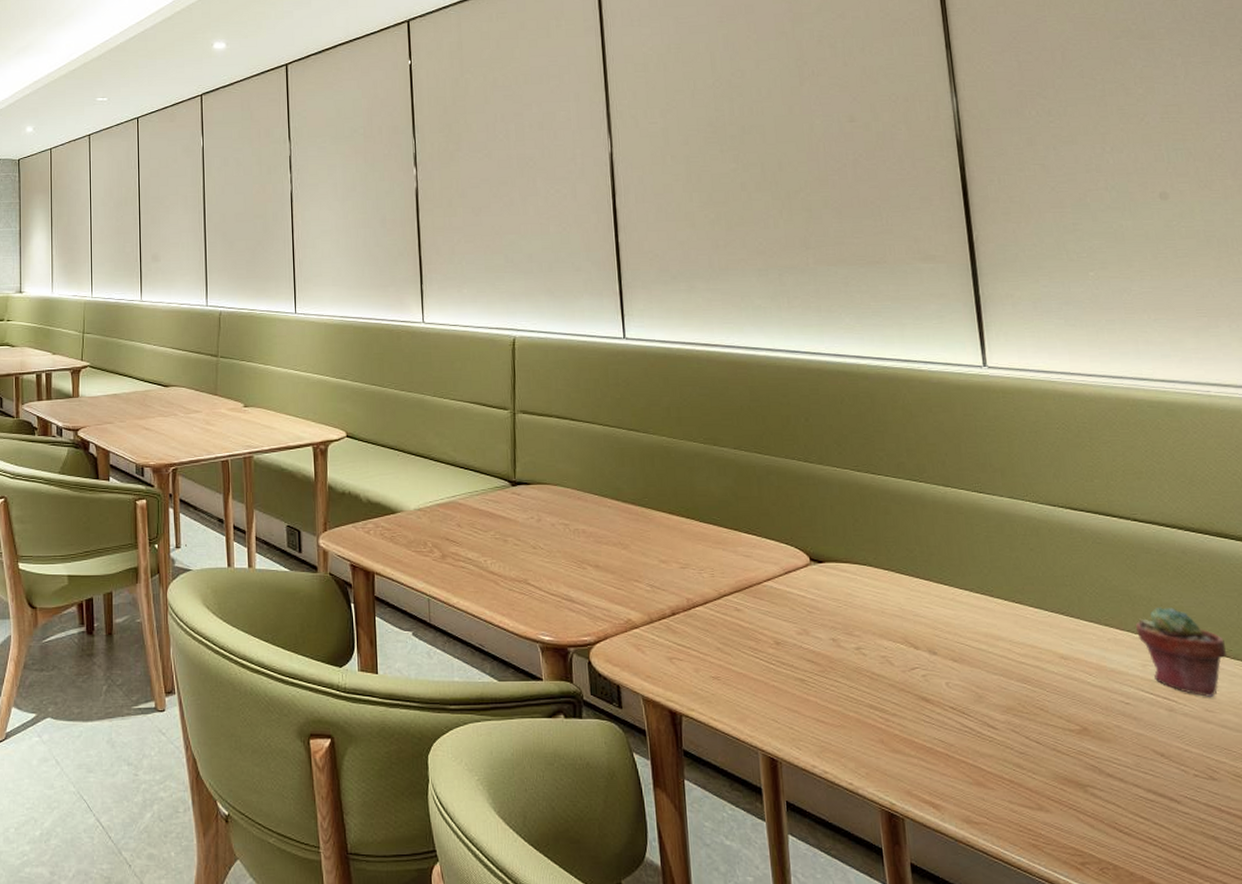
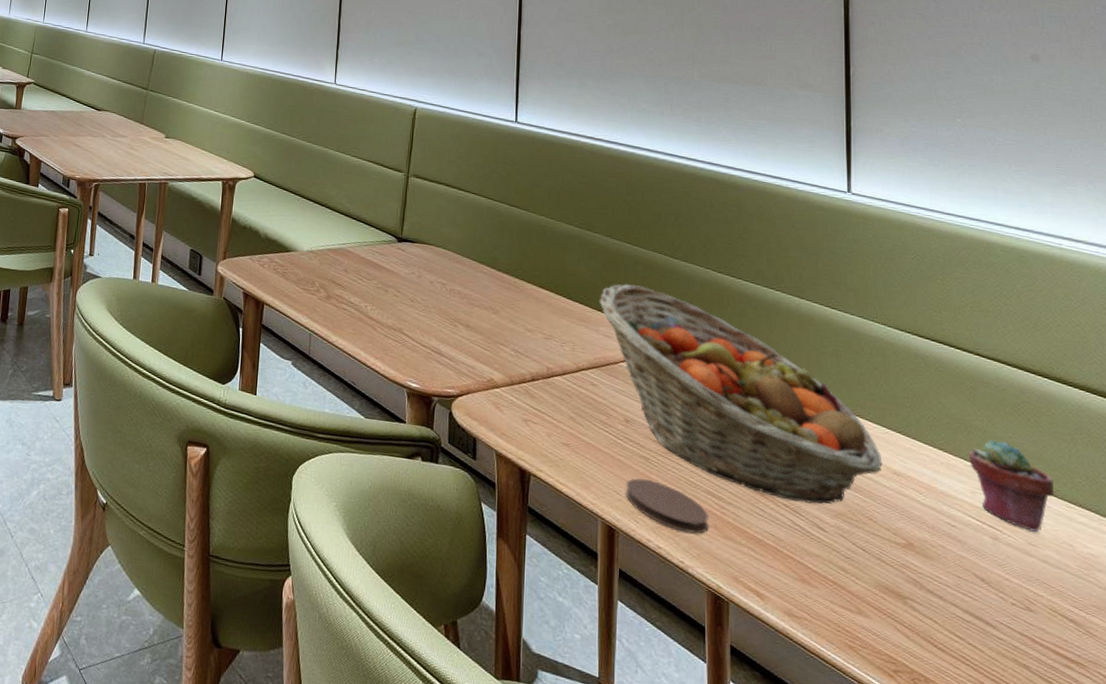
fruit basket: none [733,497,1048,702] -> present [599,284,883,504]
coaster: none [783,703,876,752] -> present [625,478,710,534]

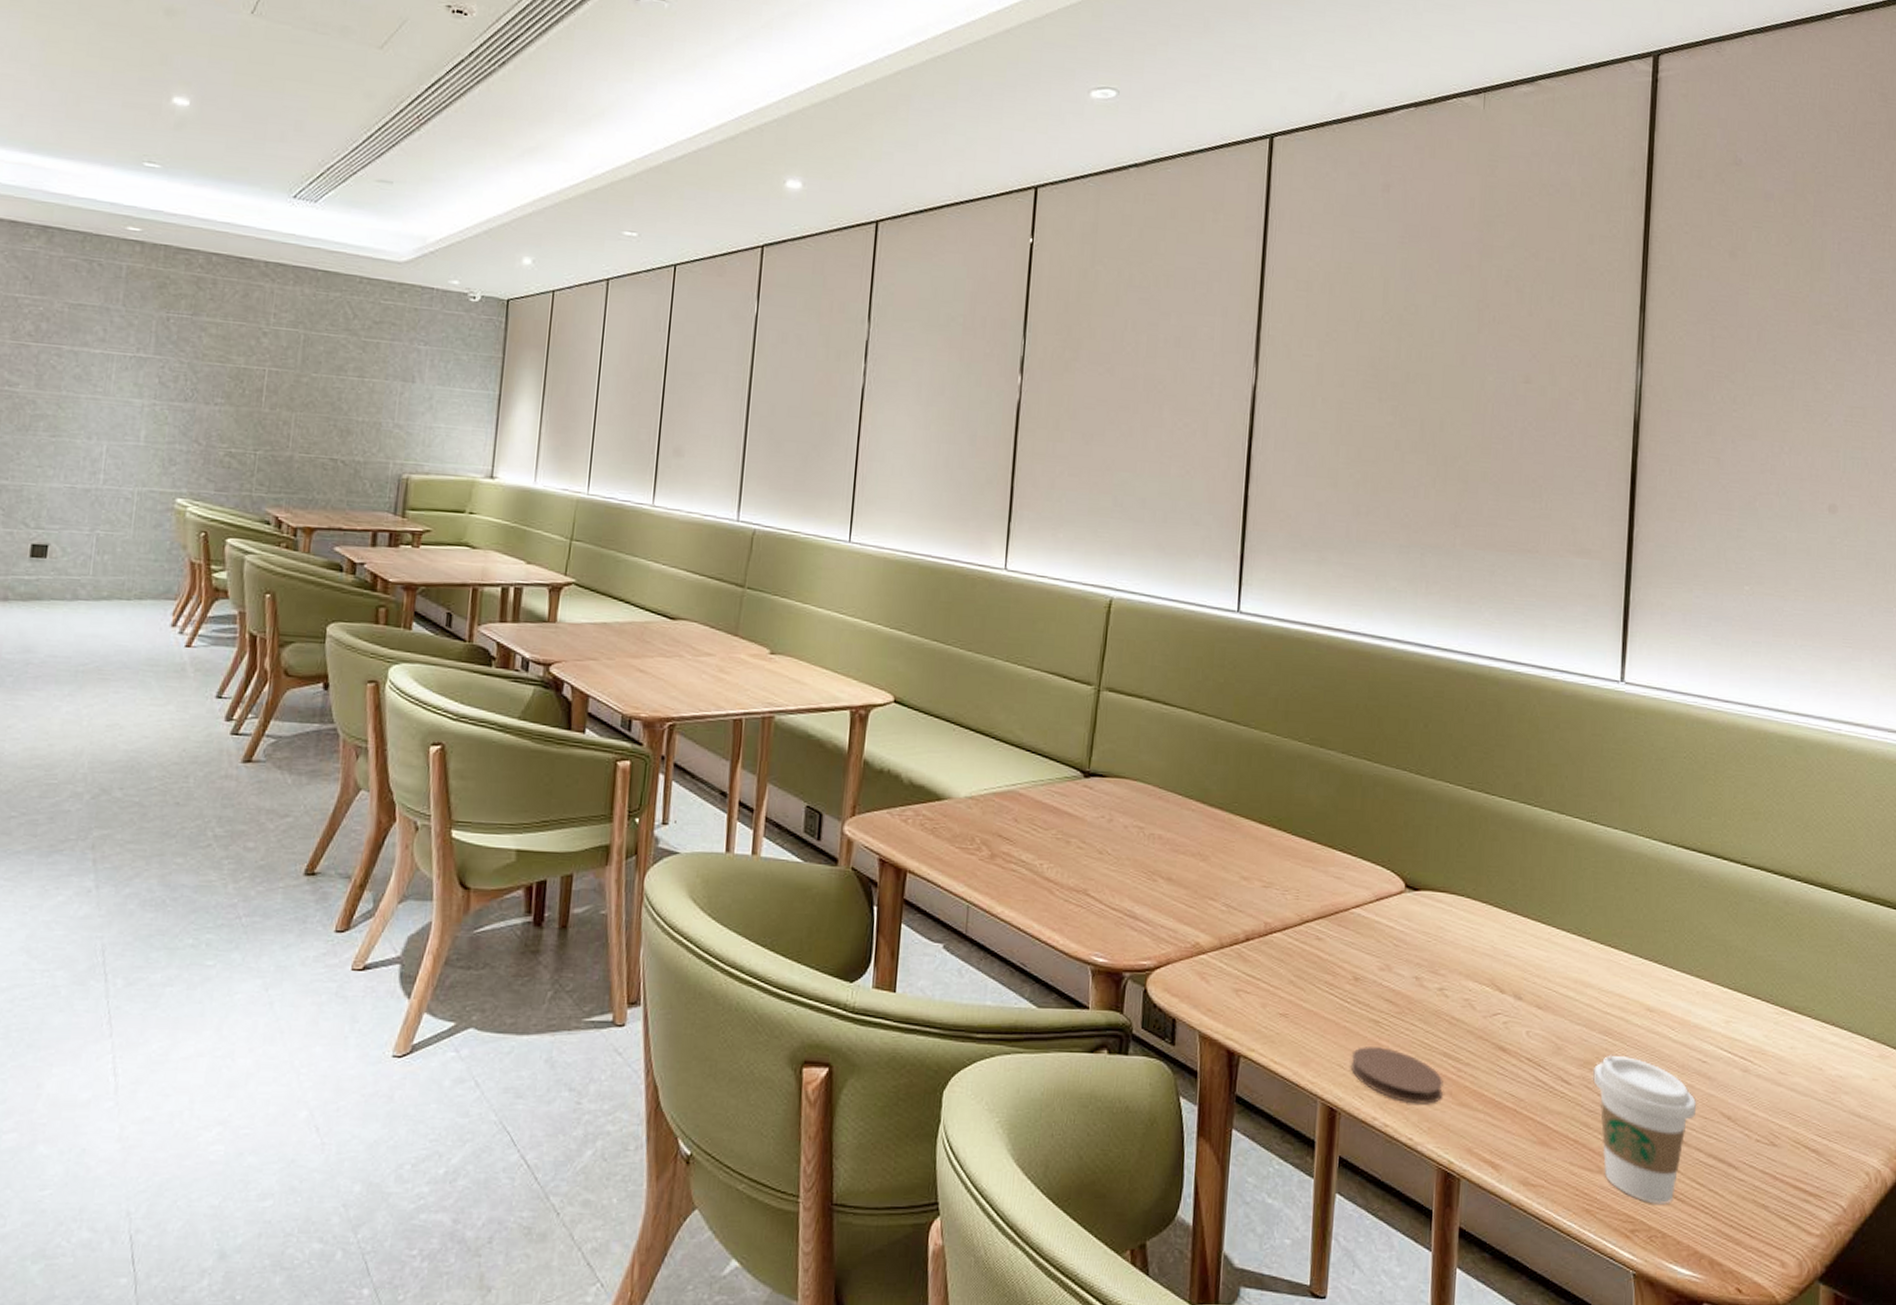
fruit basket: present [599,284,883,504] -> none [1329,811,1636,1054]
coffee cup: none [847,509,949,651] -> present [1593,1054,1696,1204]
potted succulent: present [969,439,1055,532] -> none [1726,959,1810,1058]

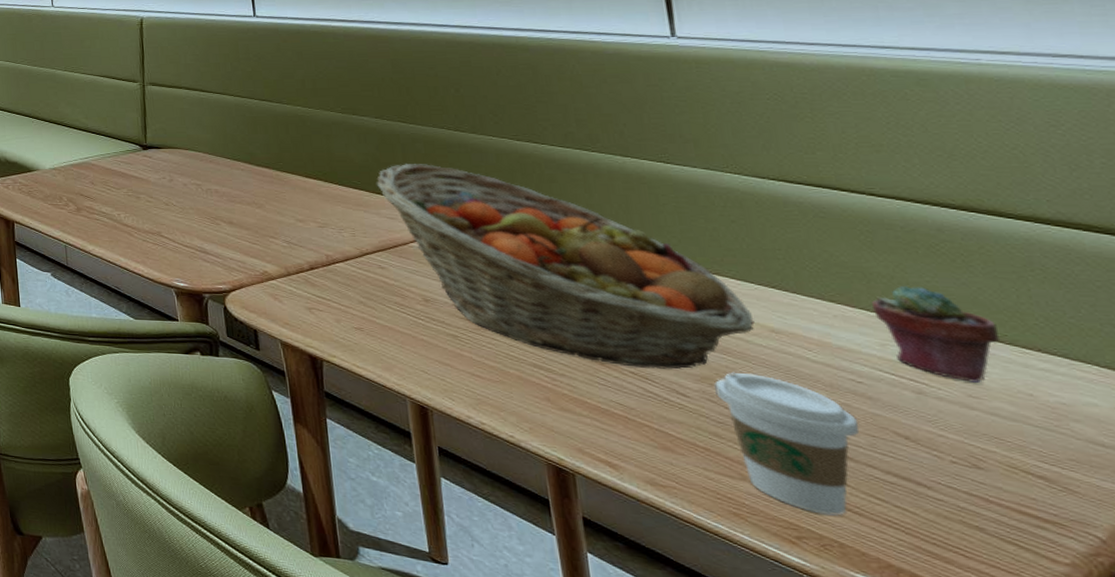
fruit basket: none [1329,811,1636,1054] -> present [376,164,755,369]
coaster: present [1350,1046,1444,1104] -> none [434,356,541,408]
potted succulent: none [1726,959,1810,1058] -> present [872,285,1001,383]

